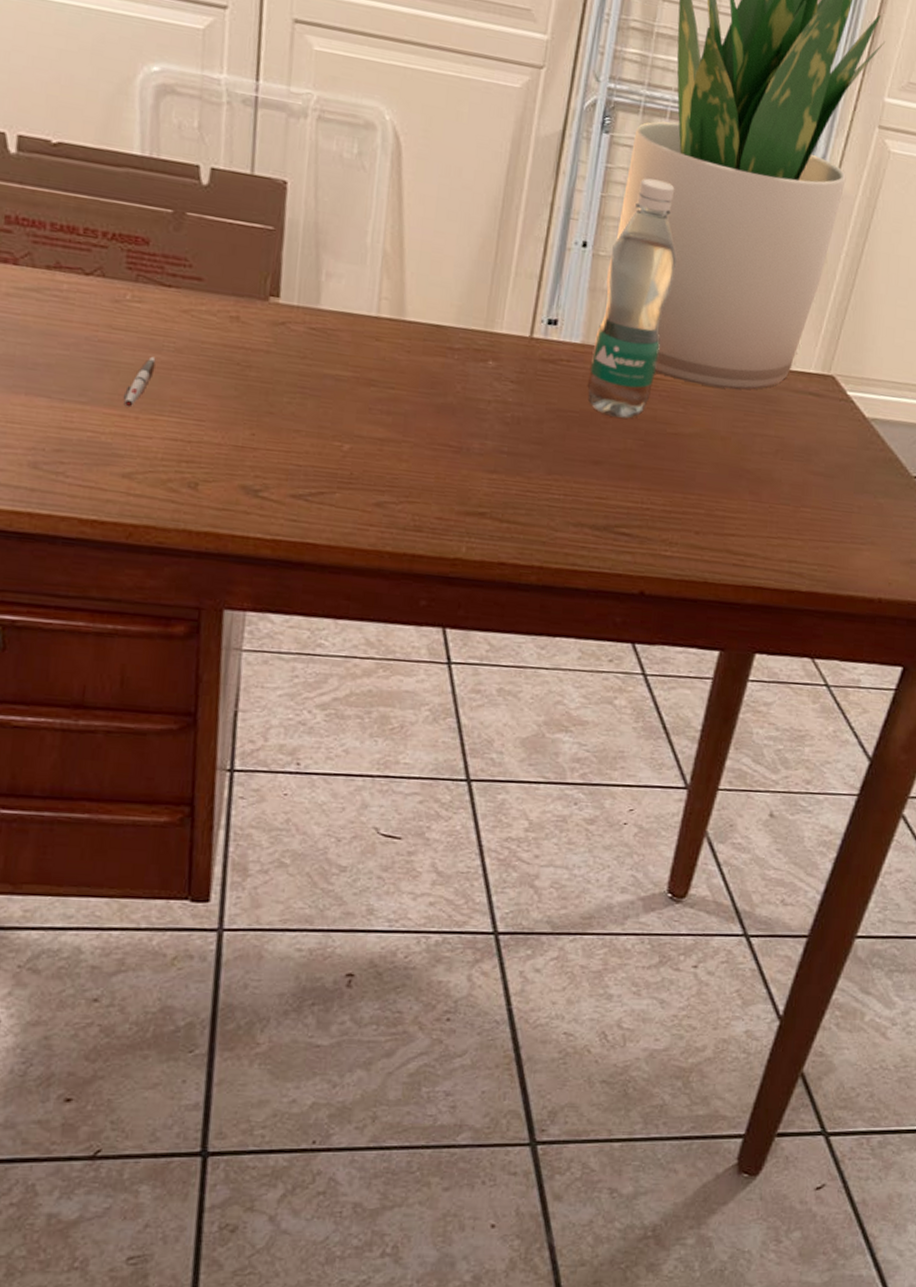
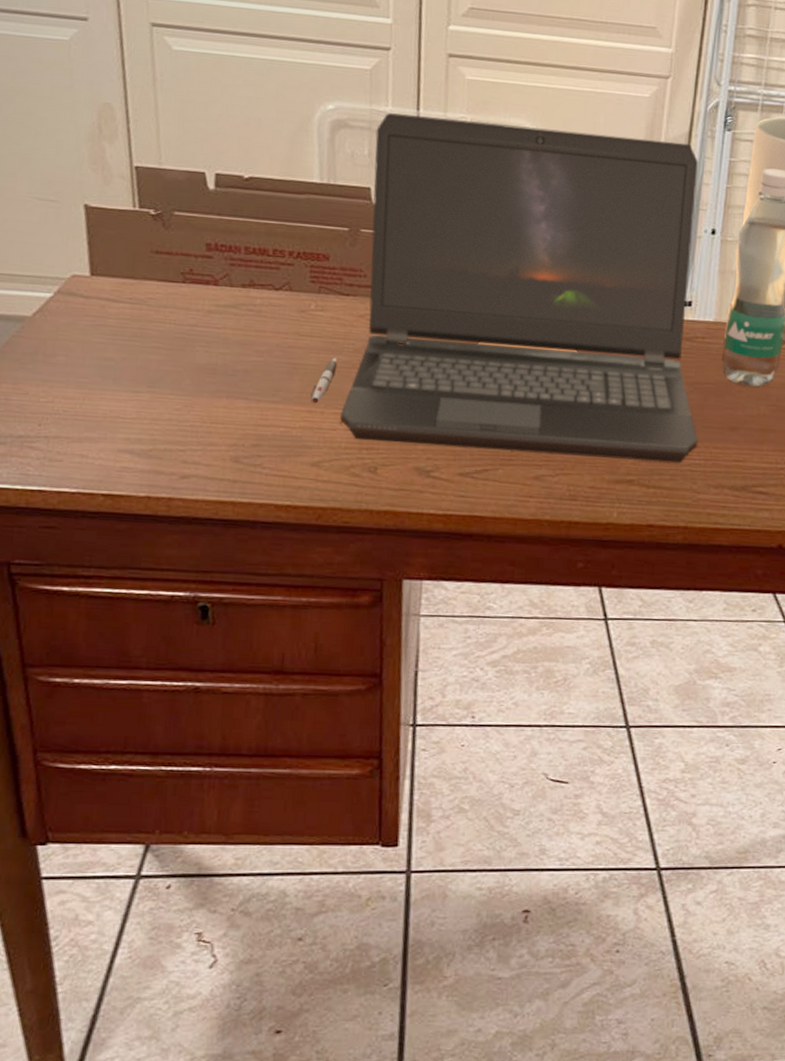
laptop computer: none [157,81,572,497] -> present [340,113,699,463]

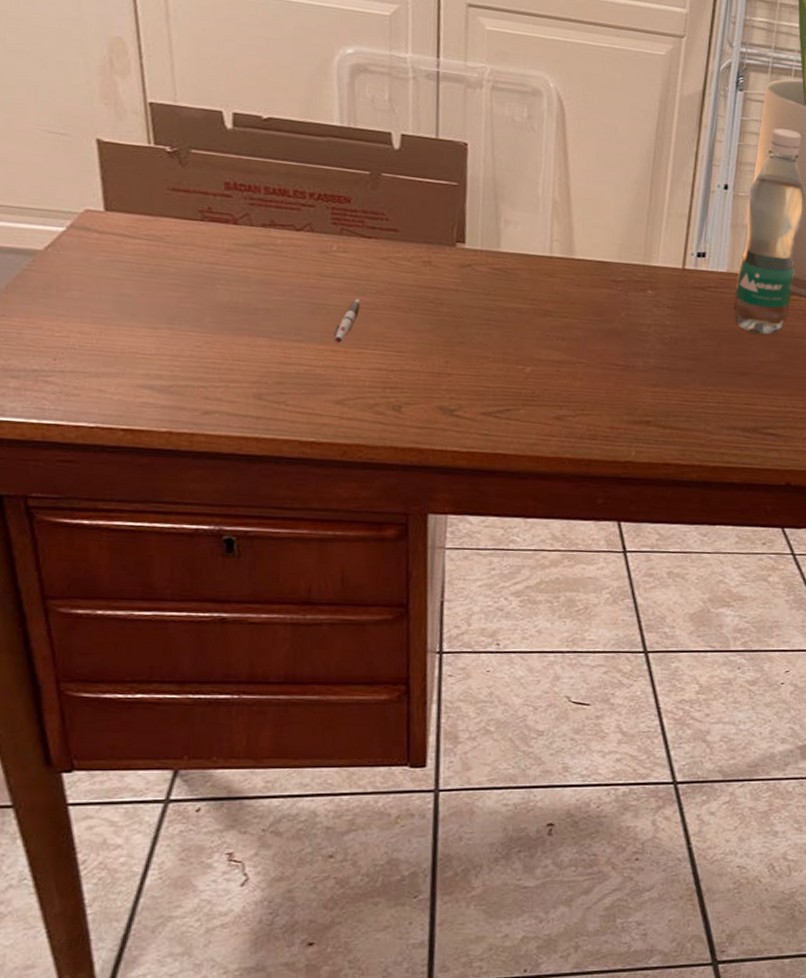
laptop computer: present [340,113,699,463] -> none [364,59,712,406]

